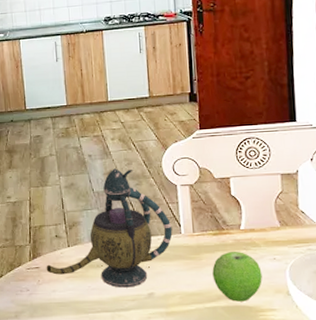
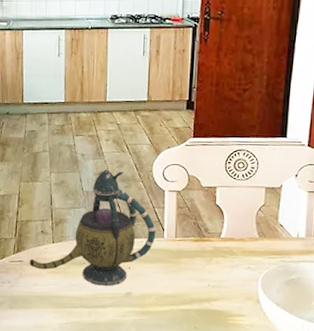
fruit: present [212,252,262,302] -> none [189,258,236,306]

